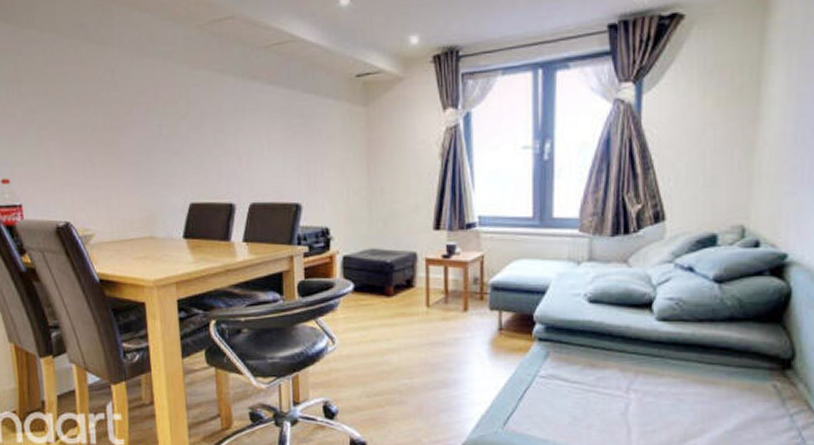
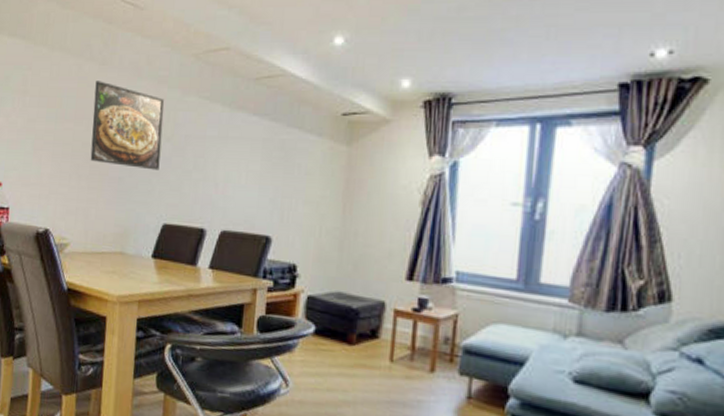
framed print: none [96,61,178,150] -> present [90,81,165,171]

